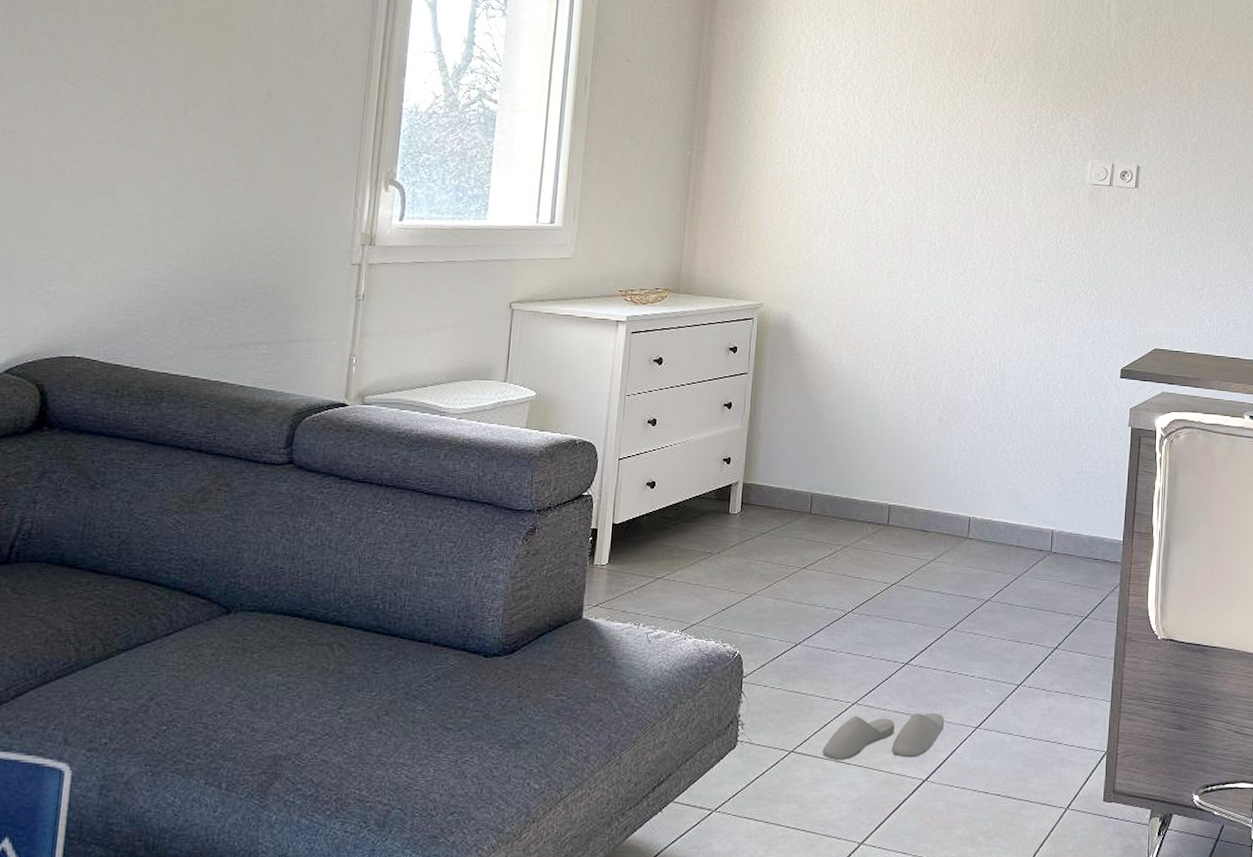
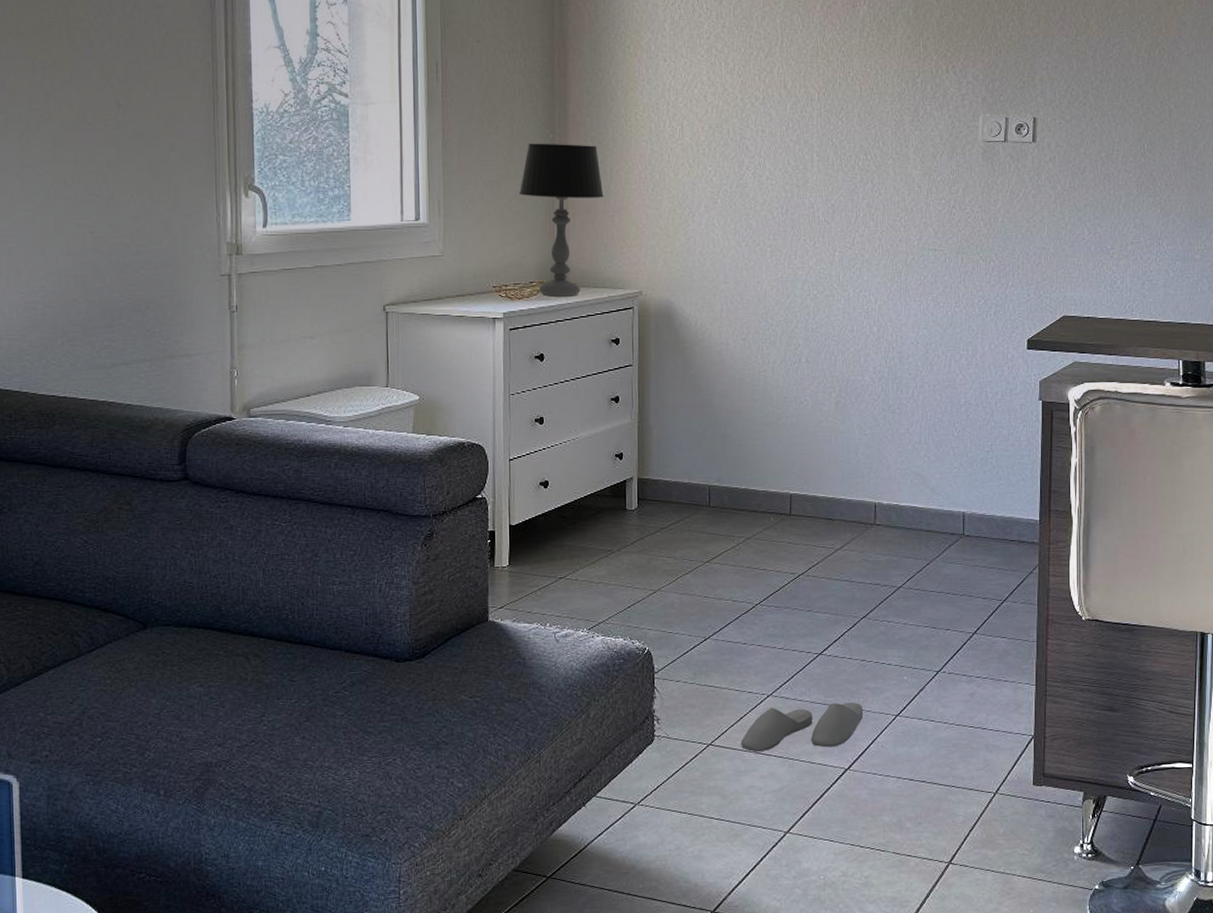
table lamp: none [653,158,735,304] -> present [519,143,604,297]

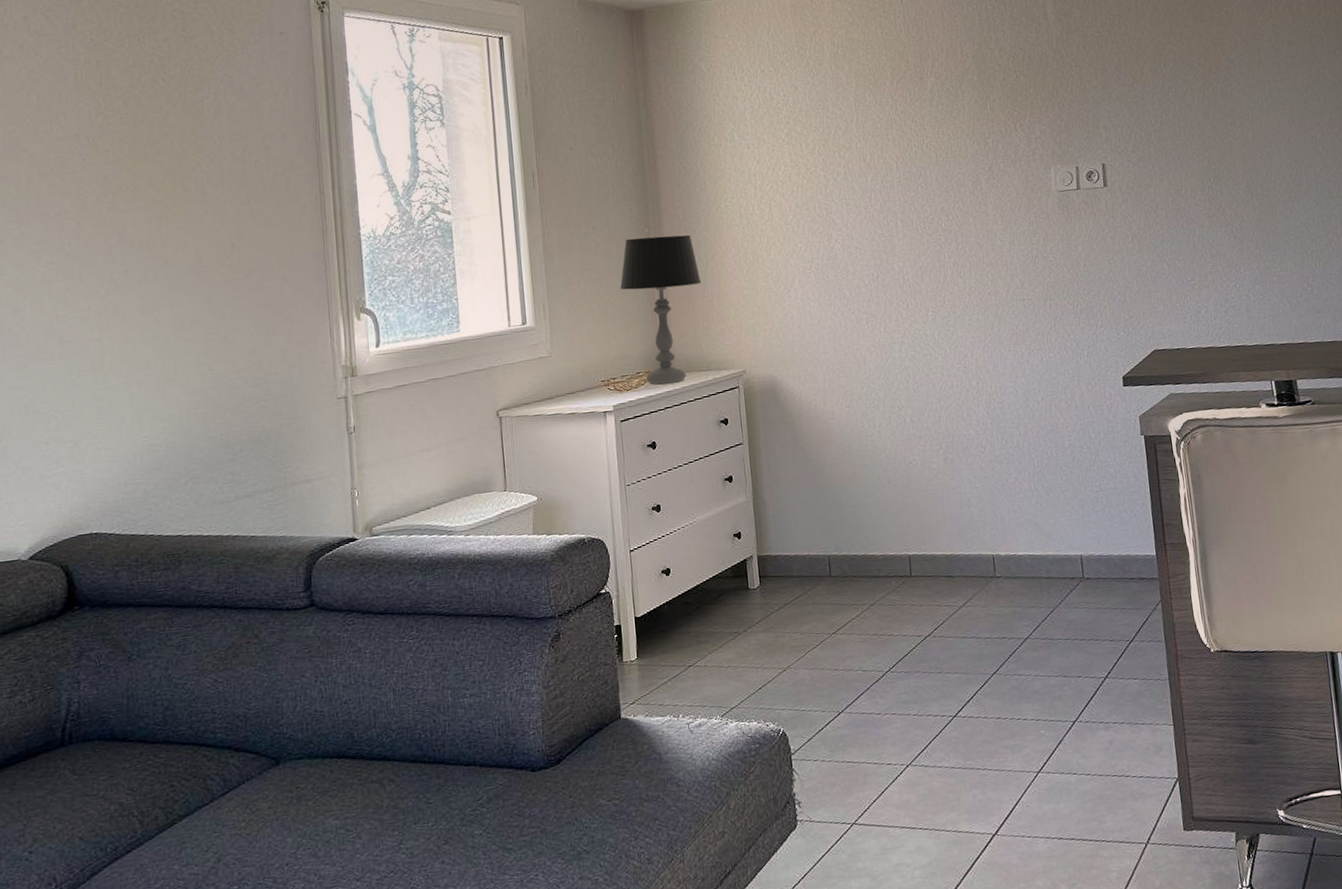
slippers: present [740,702,863,752] -> none [884,762,1004,827]

